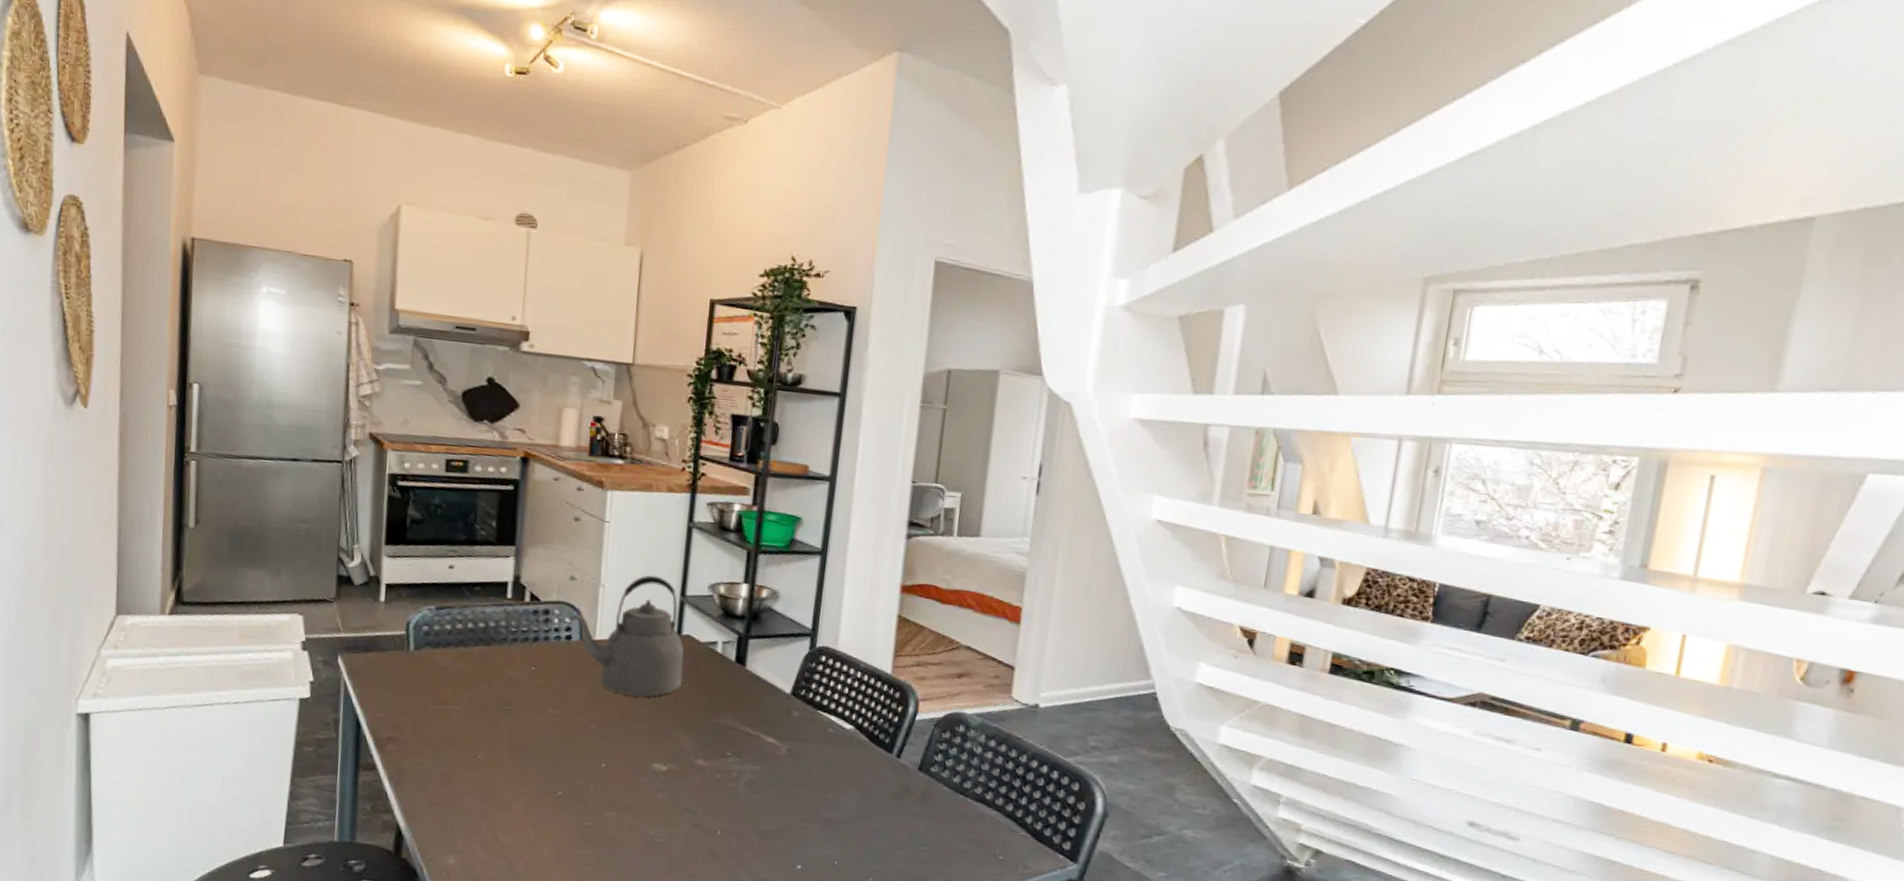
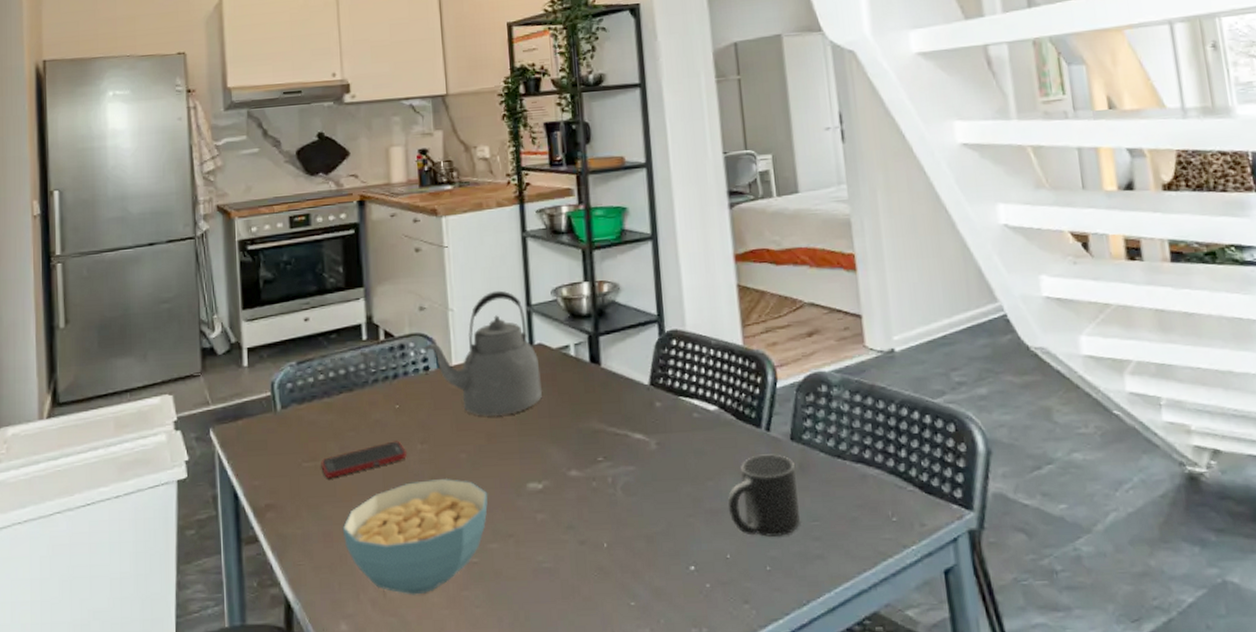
cell phone: none [448,700,536,724] -> present [321,441,406,478]
cereal bowl: none [462,742,612,845] -> present [342,479,488,595]
mug: none [844,777,917,855] -> present [727,454,800,537]

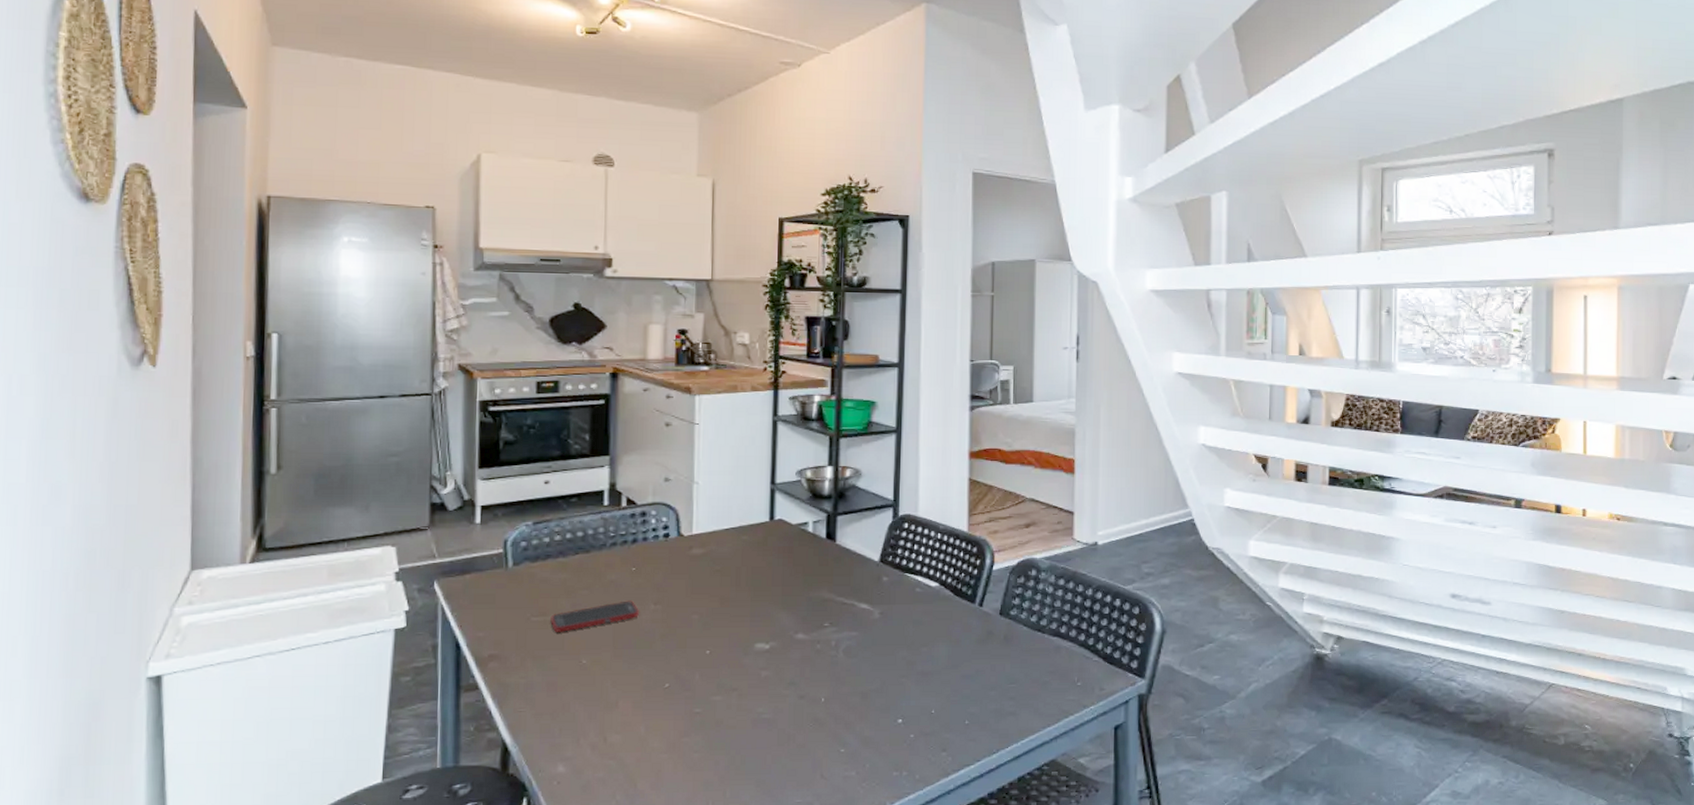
cereal bowl: present [342,479,488,595] -> none [567,637,716,741]
kettle: present [424,290,543,417] -> none [666,468,779,583]
mug: present [727,454,800,537] -> none [937,626,1000,696]

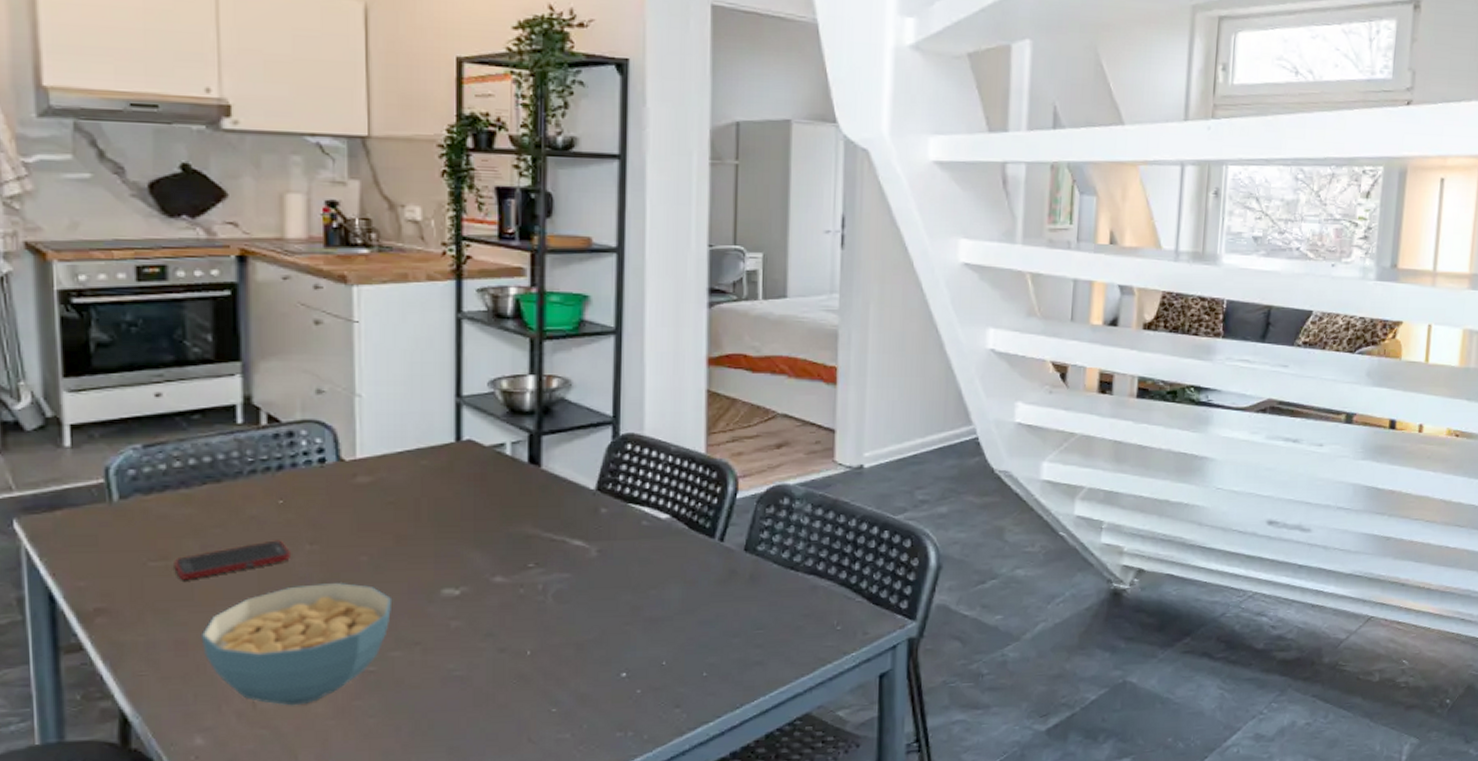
cereal bowl: none [567,637,716,741] -> present [201,583,393,706]

